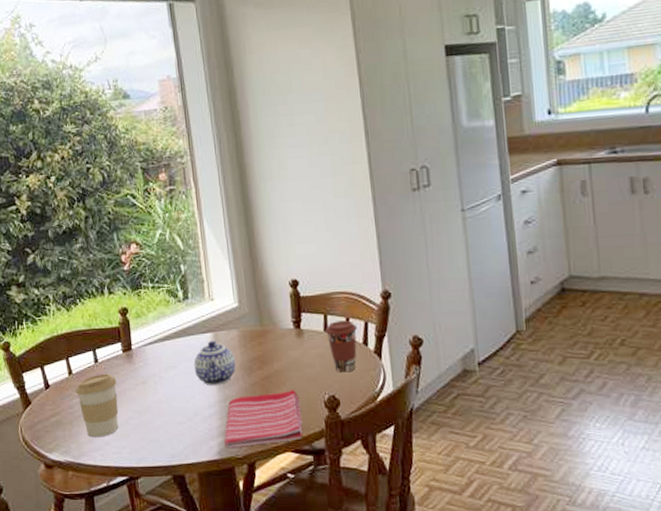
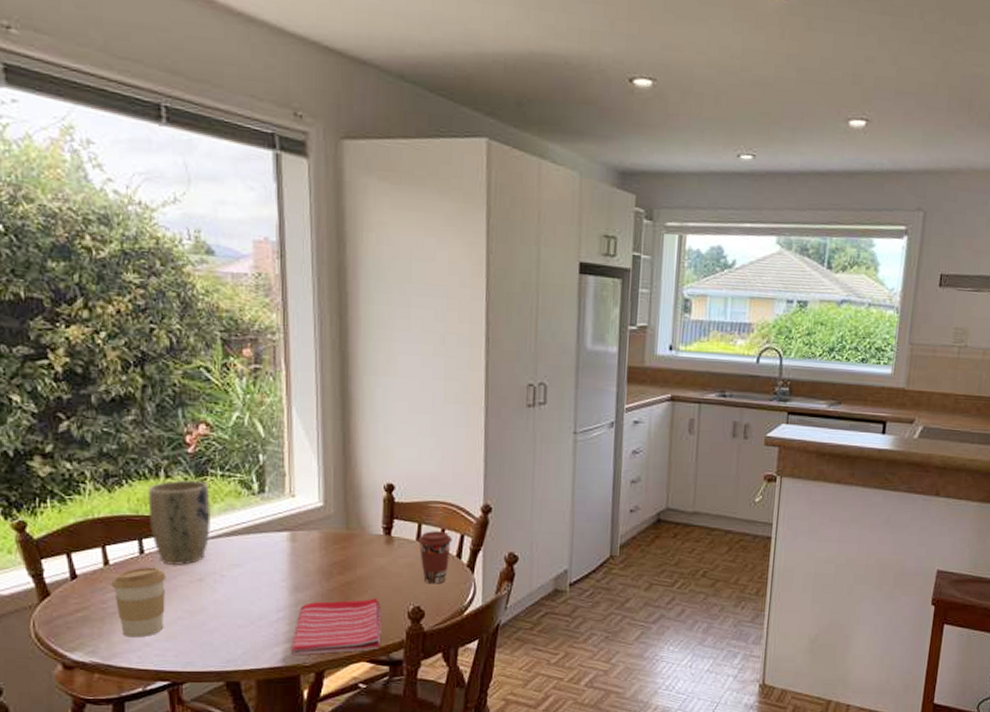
plant pot: none [96,293,148,371] -> present [148,480,212,565]
teapot: present [193,341,236,386] -> none [264,541,313,589]

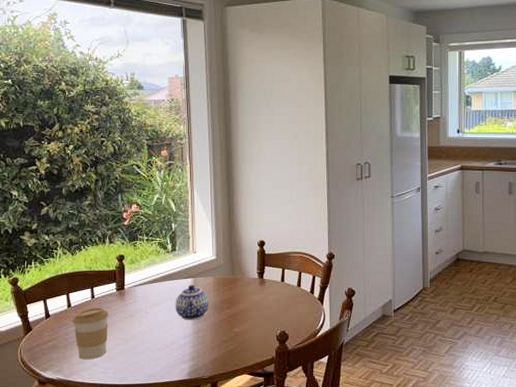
plant pot: present [148,480,212,565] -> none [98,244,140,305]
teapot: none [264,541,313,589] -> present [175,285,209,321]
dish towel: present [291,597,382,656] -> none [194,325,258,371]
coffee cup: present [417,531,453,584] -> none [282,274,307,314]

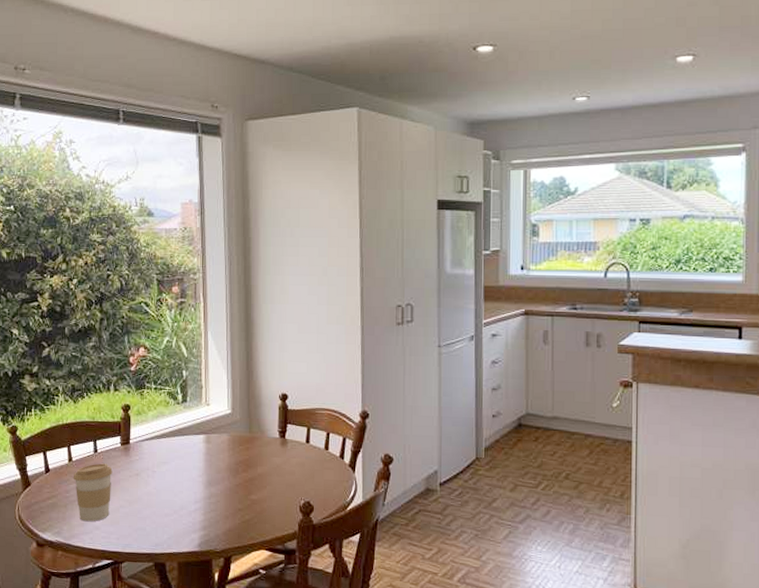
teapot: present [175,285,209,321] -> none [185,442,223,484]

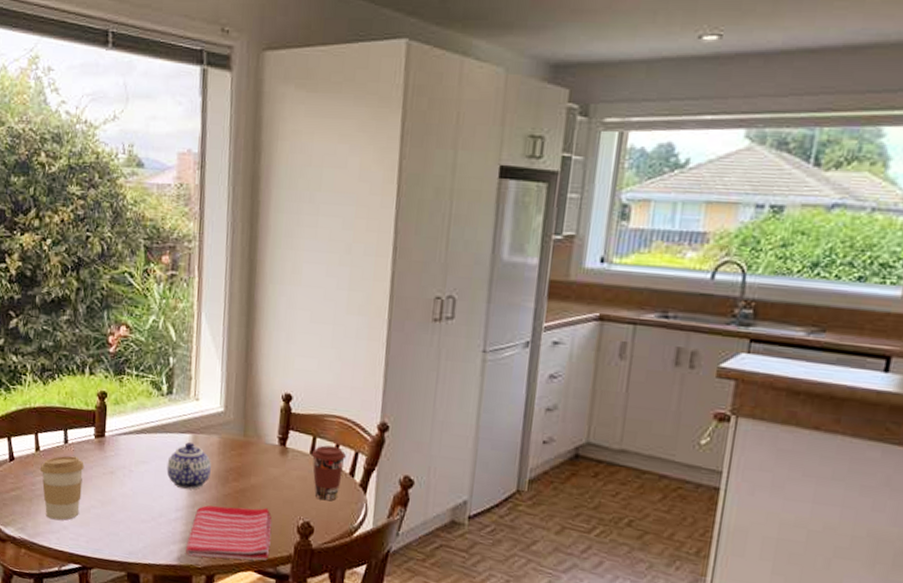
teapot: none [185,442,223,484] -> present [166,442,211,490]
dish towel: none [205,492,278,542] -> present [186,505,273,561]
coffee cup: none [307,434,337,482] -> present [311,445,347,501]

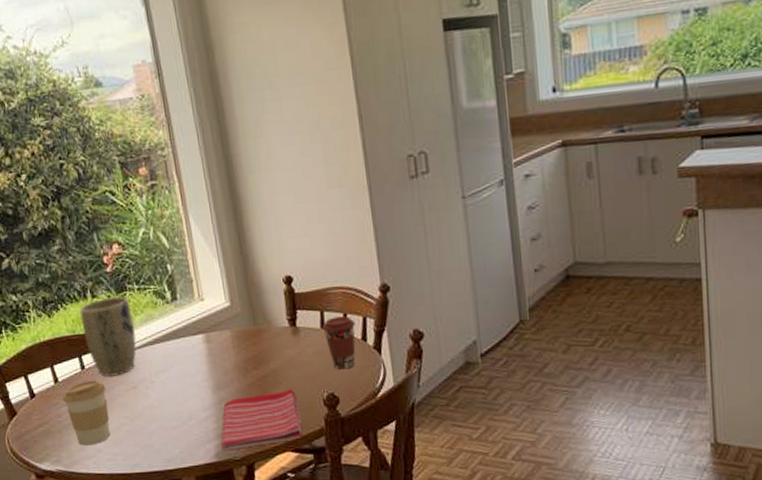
plant pot: none [74,377,126,457] -> present [79,296,137,377]
teapot: present [166,442,211,490] -> none [185,342,230,389]

